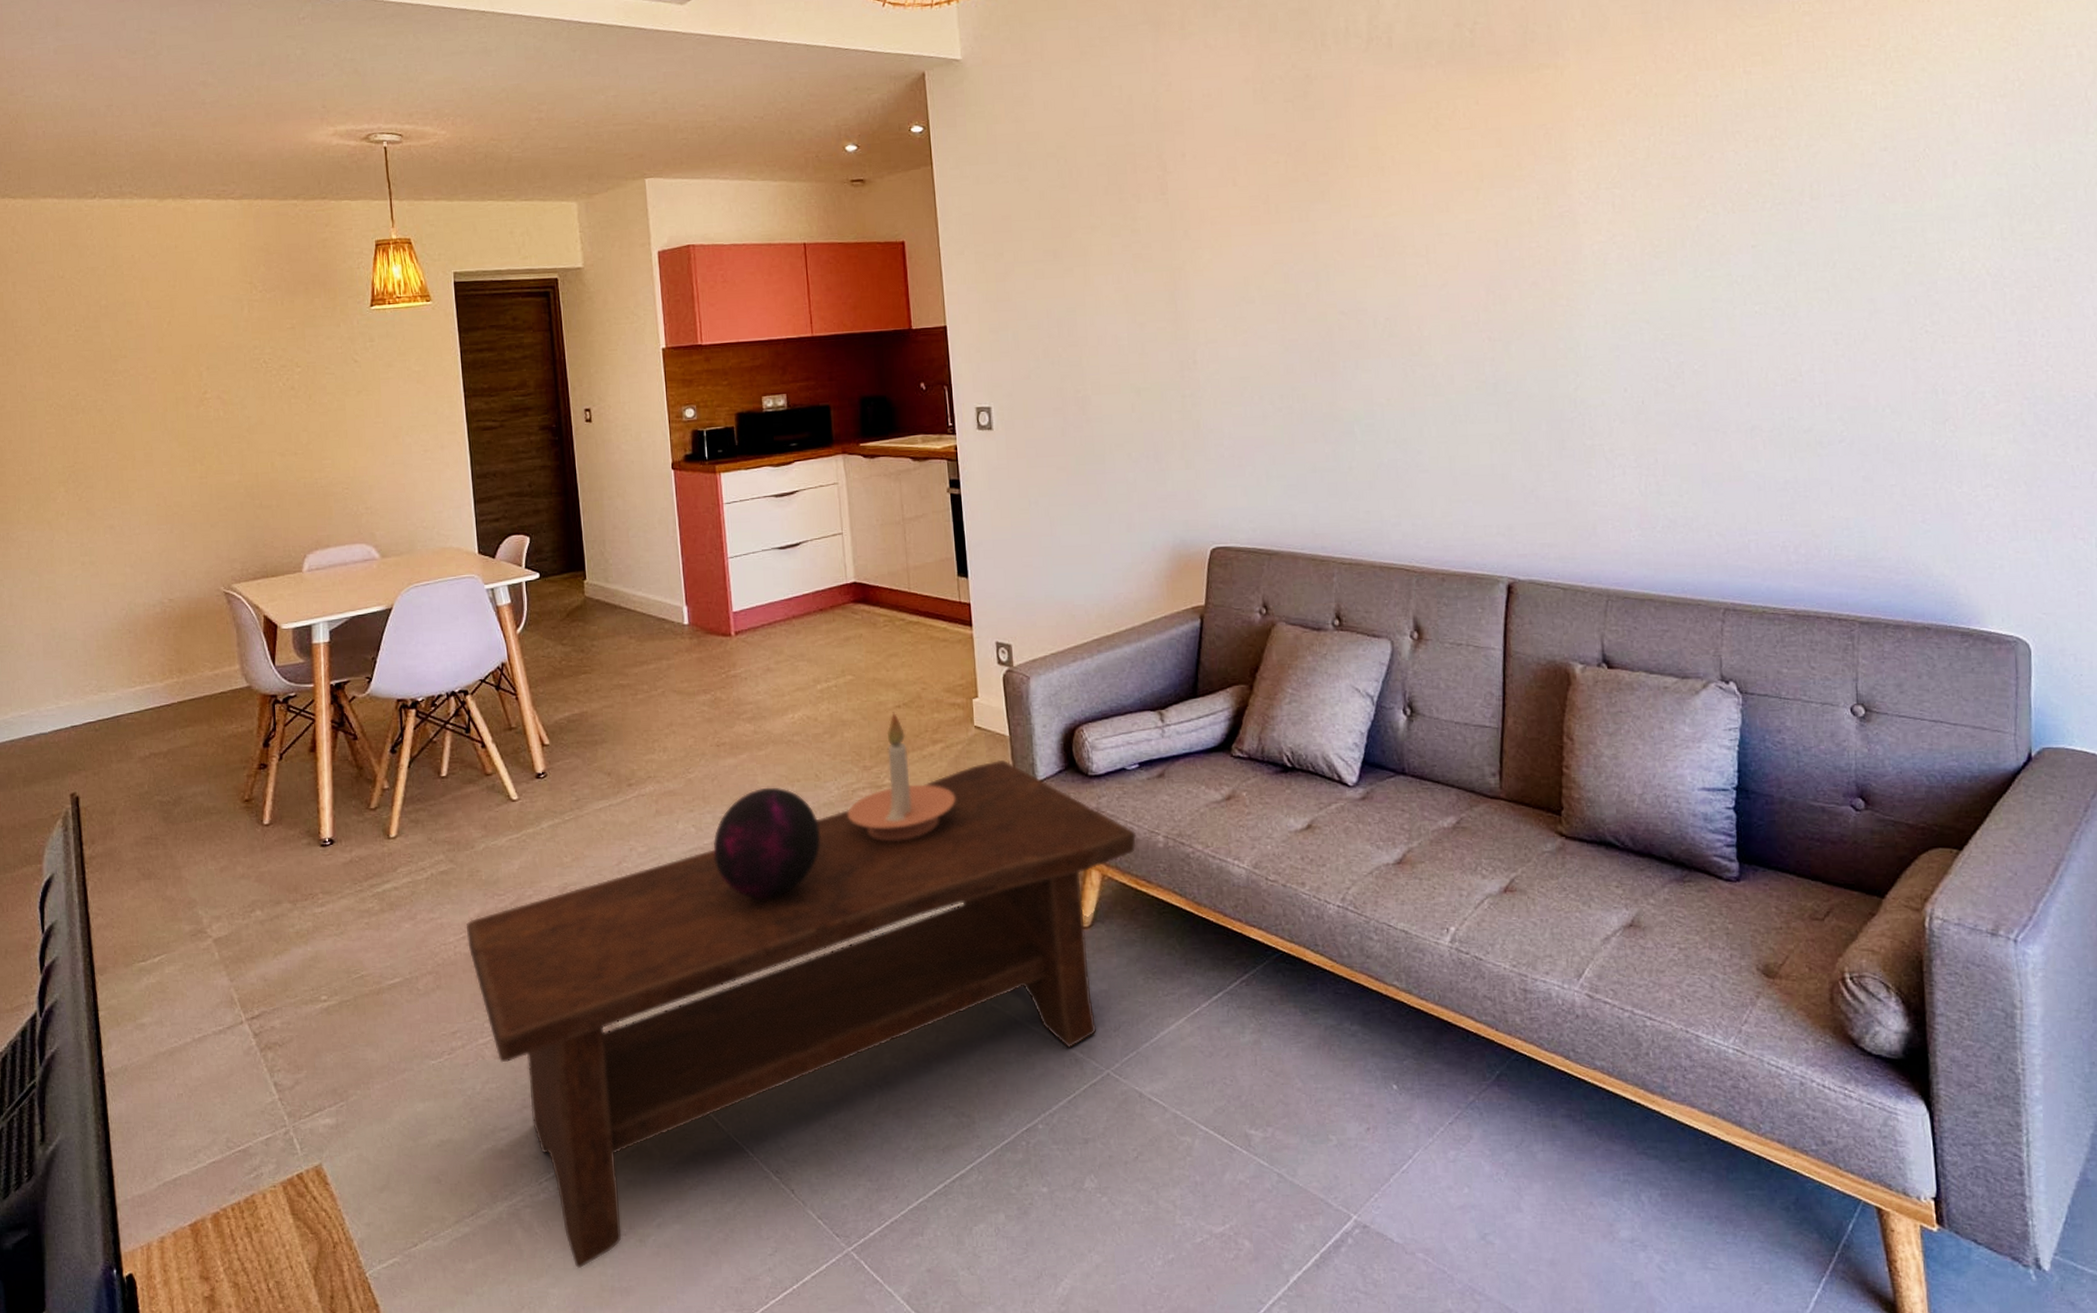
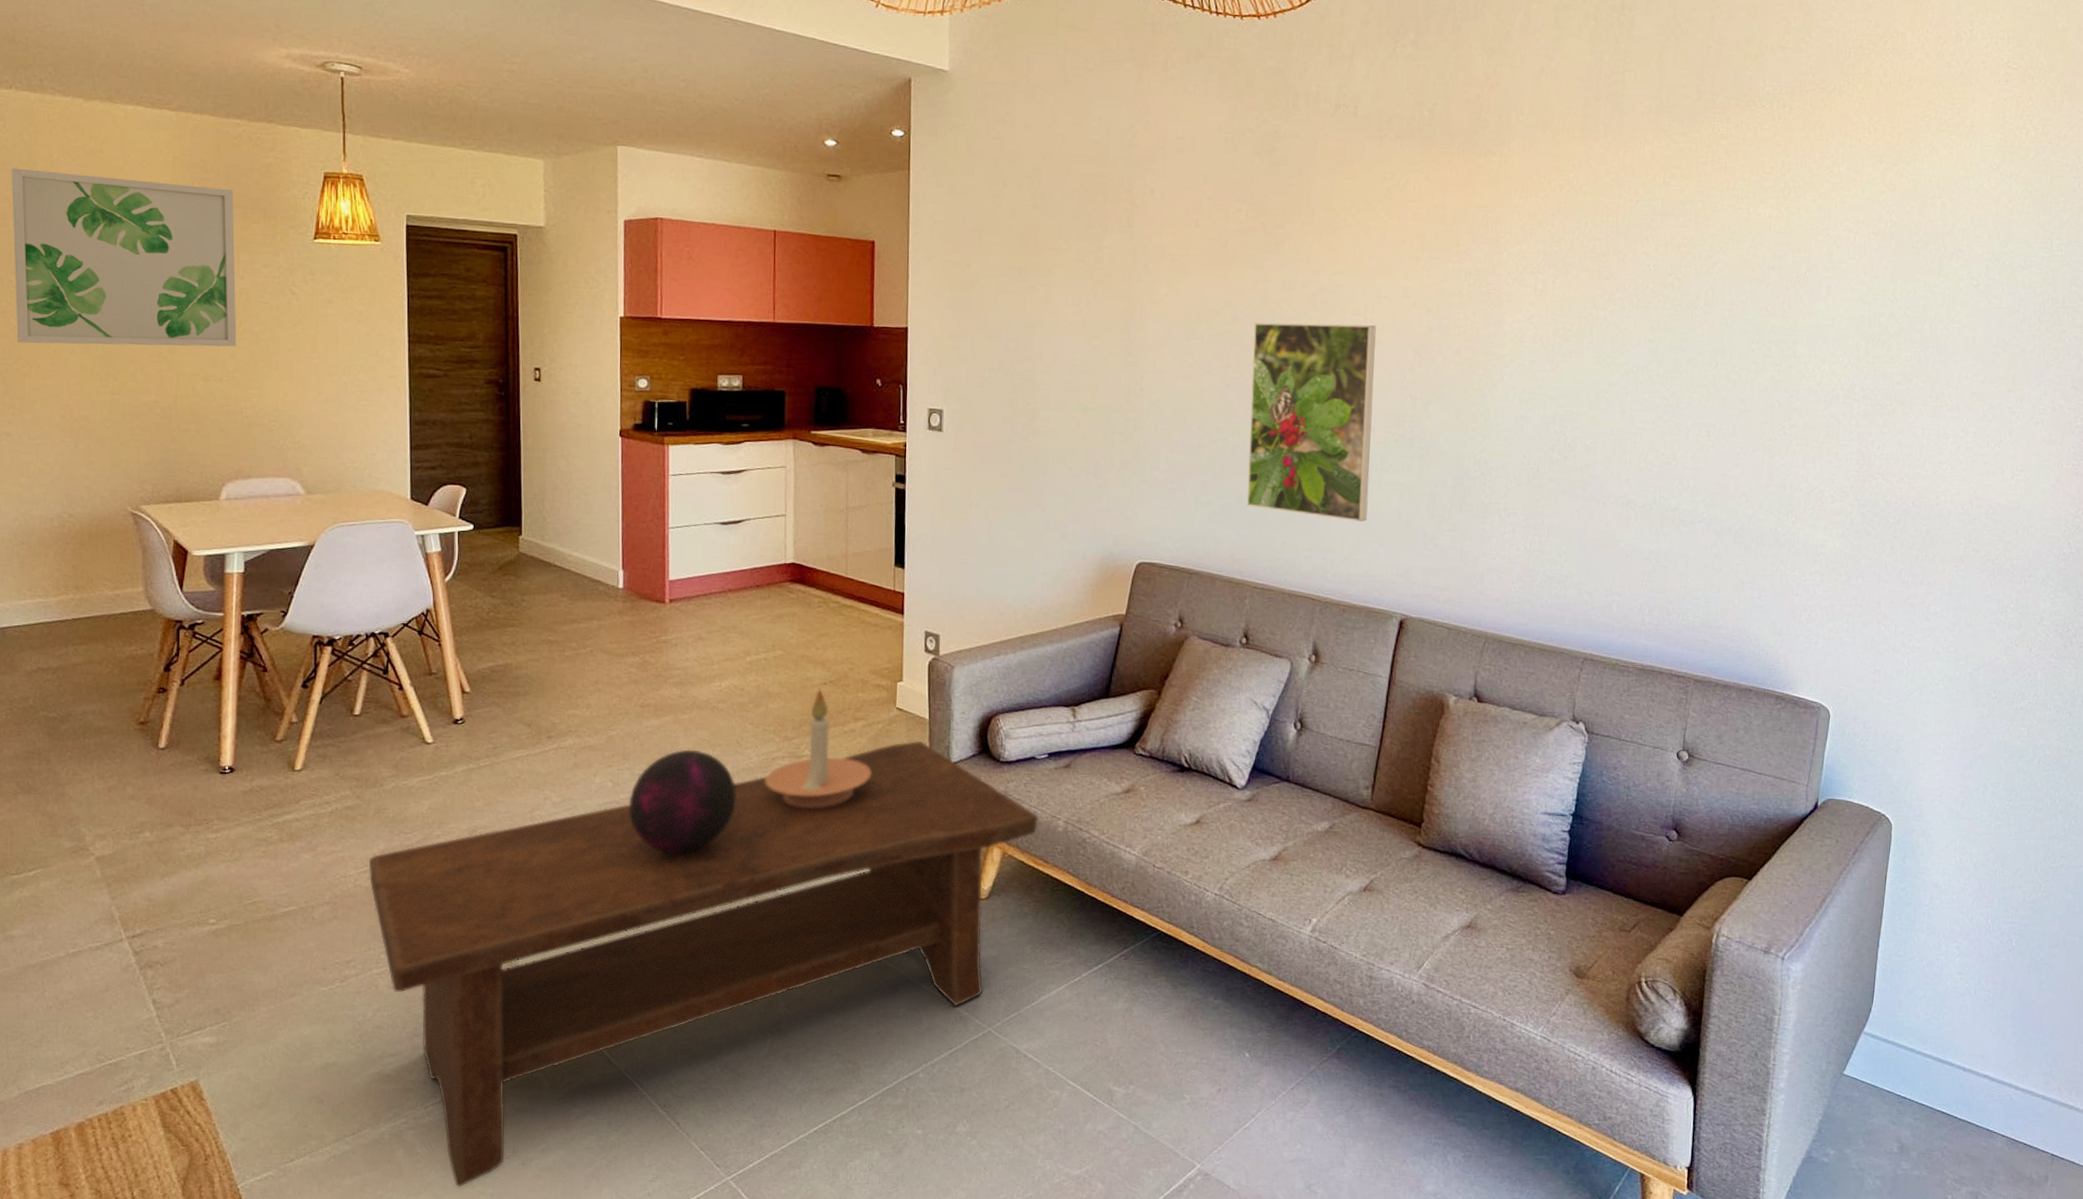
wall art: none [100,268,308,438] -> present [11,168,237,347]
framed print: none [1307,266,1456,481] -> present [1246,322,1376,523]

